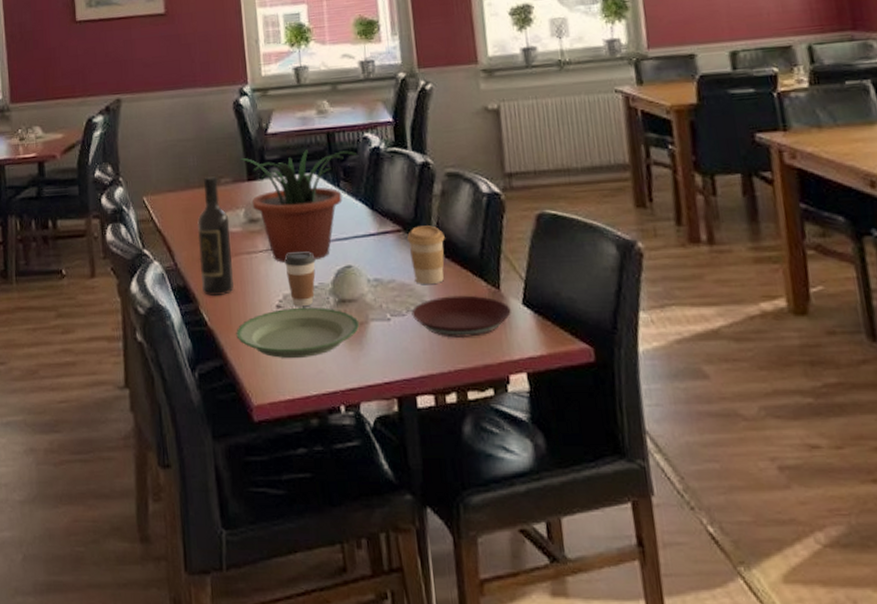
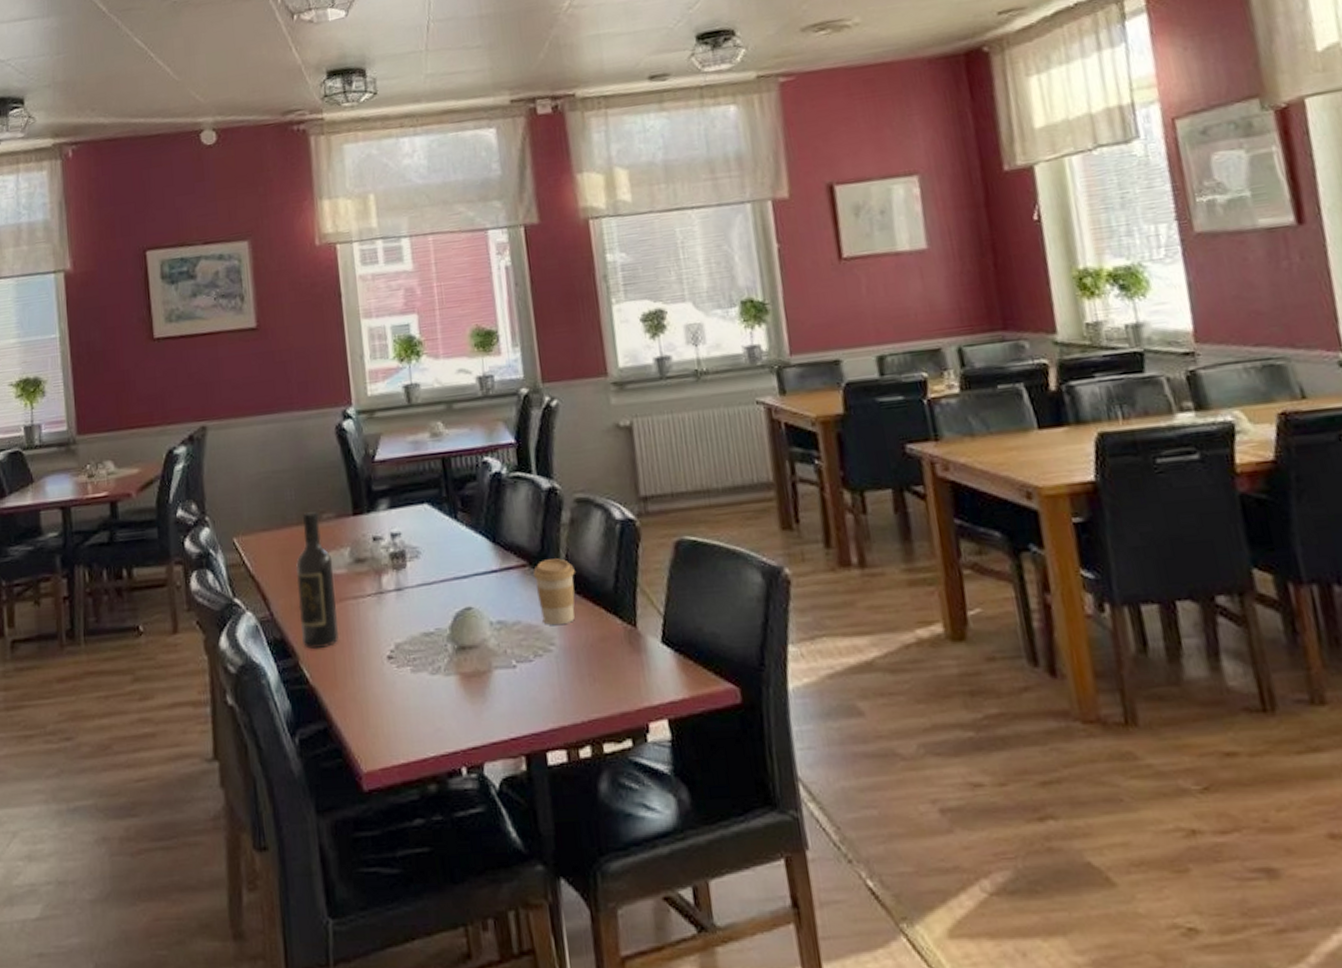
plate: present [236,307,360,358] -> none [341,656,482,717]
potted plant: present [239,150,358,262] -> none [343,477,477,607]
coffee cup: present [284,252,316,307] -> none [396,593,431,657]
plate: present [411,295,511,338] -> none [539,634,650,684]

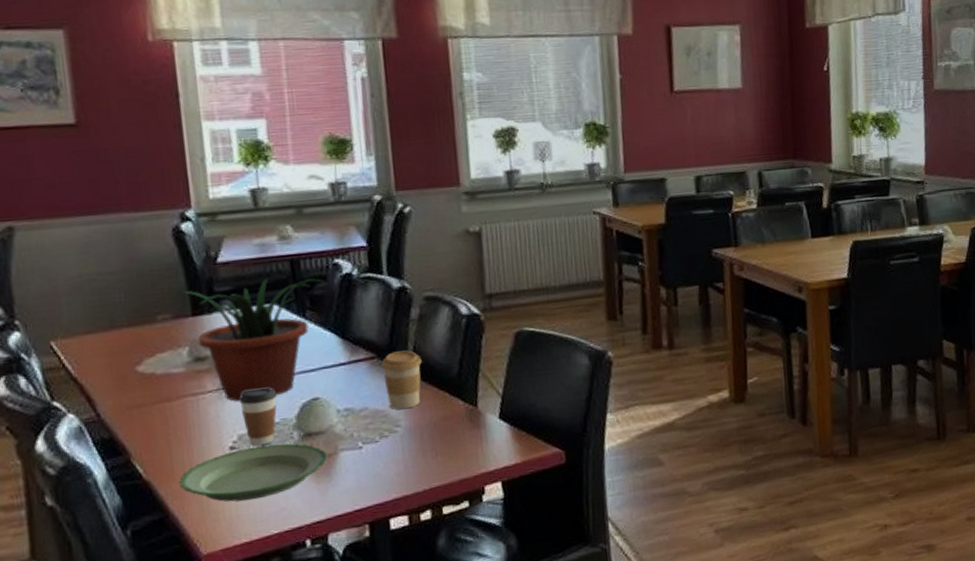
wine bottle: present [295,511,338,649] -> none [126,313,176,446]
plate: none [341,656,482,717] -> present [179,443,328,502]
potted plant: none [343,477,477,607] -> present [181,278,327,401]
coffee cup: none [396,593,431,657] -> present [239,387,277,446]

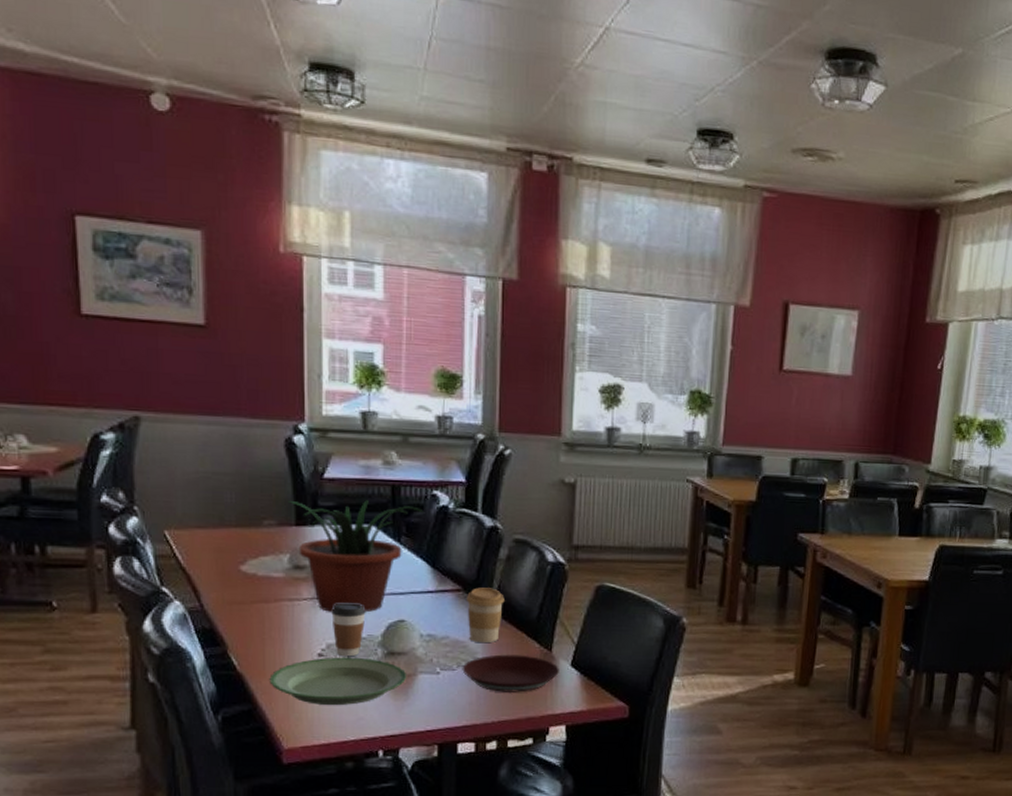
plate: none [385,414,488,458] -> present [462,654,559,692]

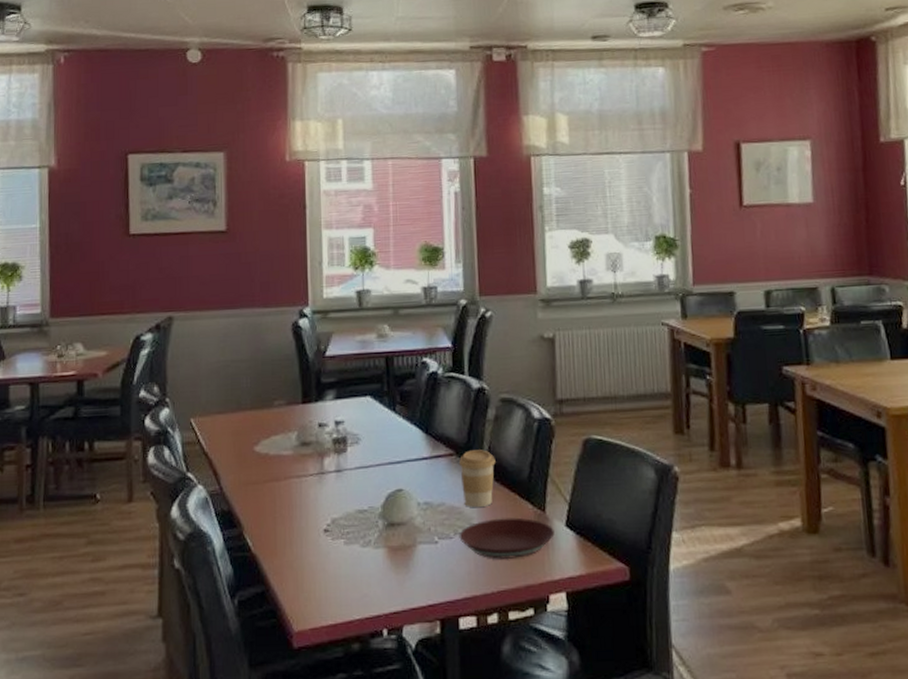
plate: present [269,657,407,705] -> none [280,530,407,583]
potted plant: present [288,500,424,613] -> none [295,373,415,486]
coffee cup: present [331,603,366,657] -> none [335,475,367,531]

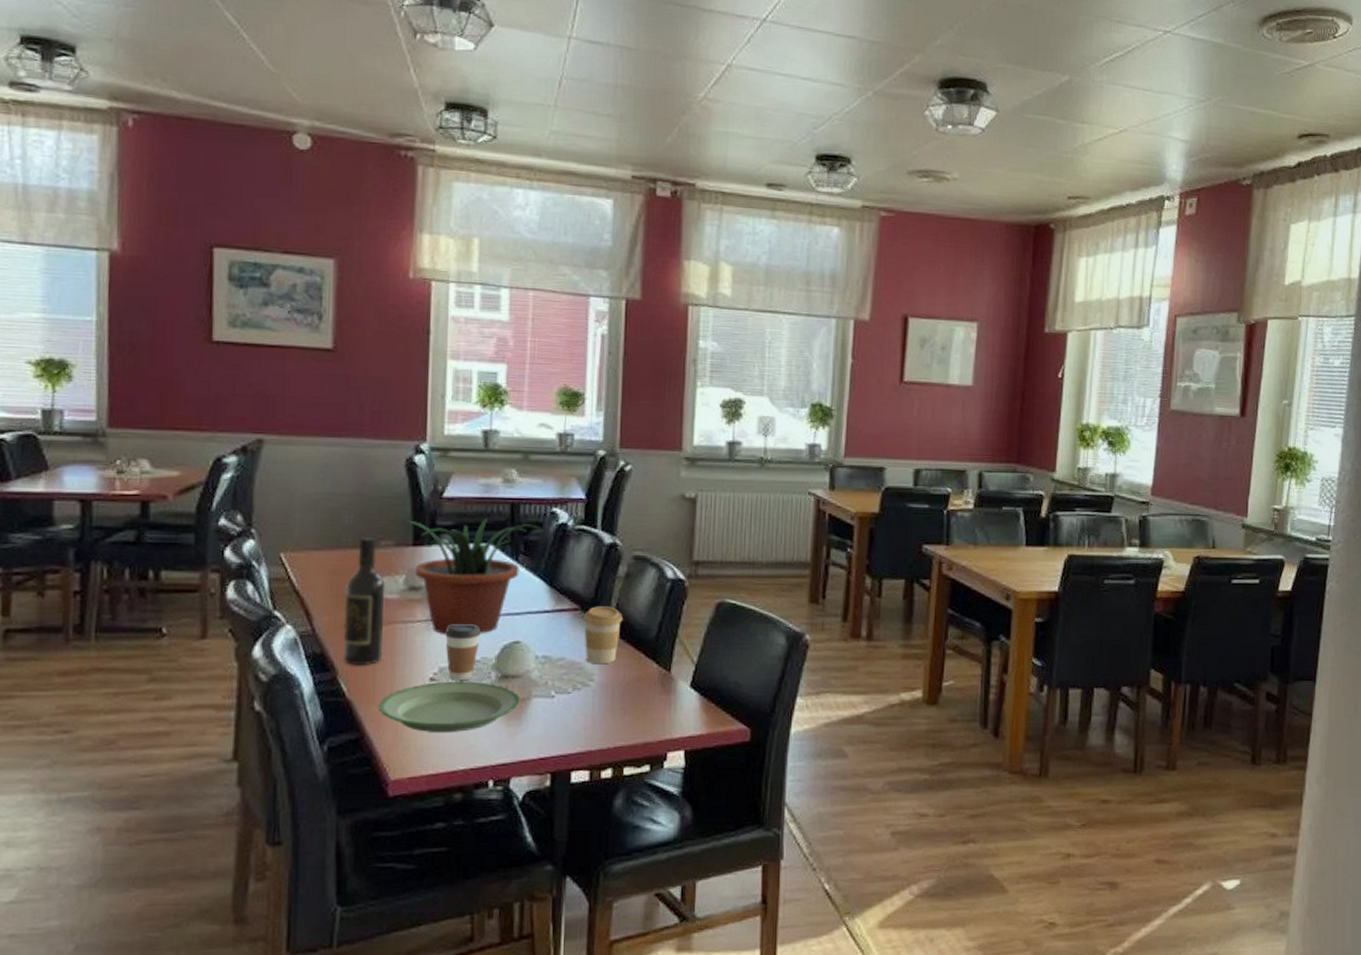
wine bottle: none [246,398,281,520] -> present [343,537,386,665]
plate: none [280,530,407,583] -> present [378,681,521,732]
potted plant: none [295,373,415,486] -> present [406,519,543,634]
coffee cup: none [335,475,367,531] -> present [445,624,481,681]
plate: present [459,517,555,559] -> none [577,676,678,716]

